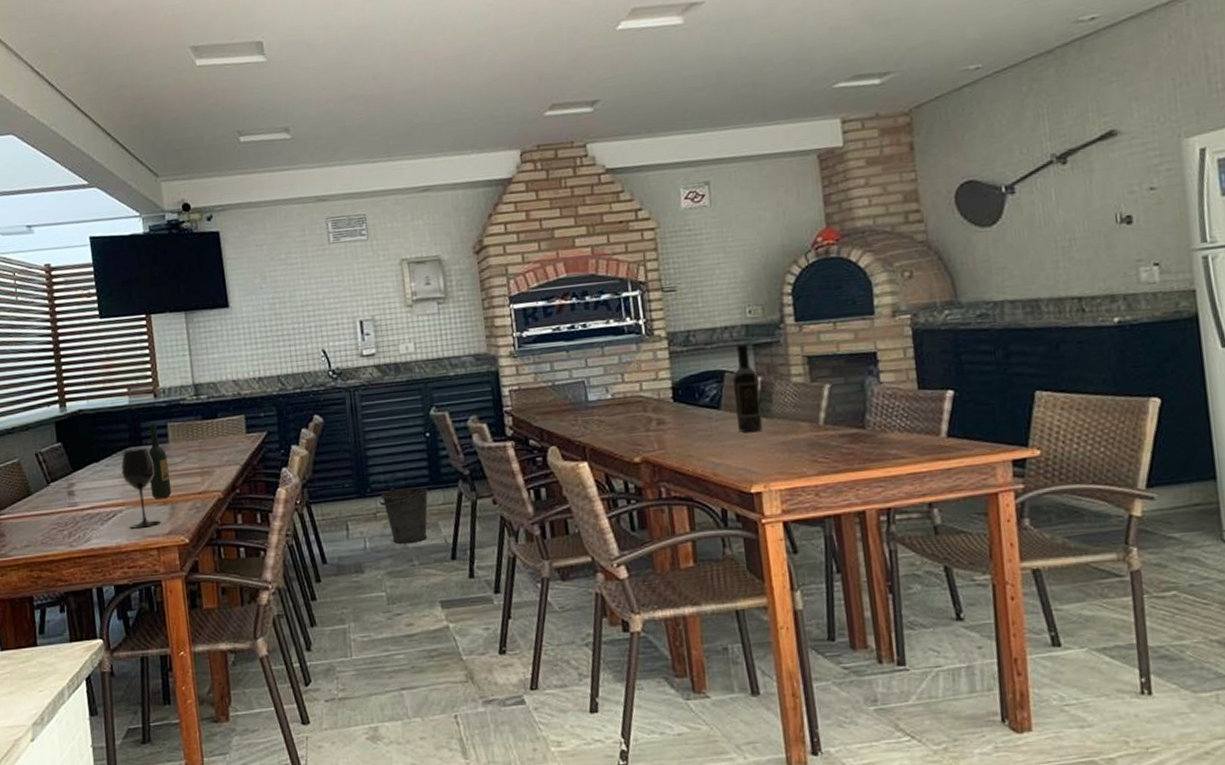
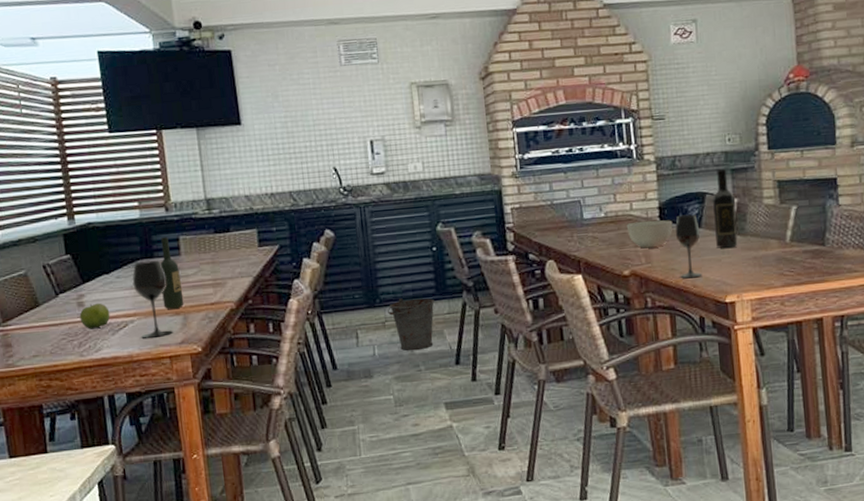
fruit: none [69,492,100,519] -> present [79,303,110,330]
bowl: none [636,401,688,433] -> present [626,220,673,249]
wine glass: none [691,394,723,466] -> present [675,214,702,279]

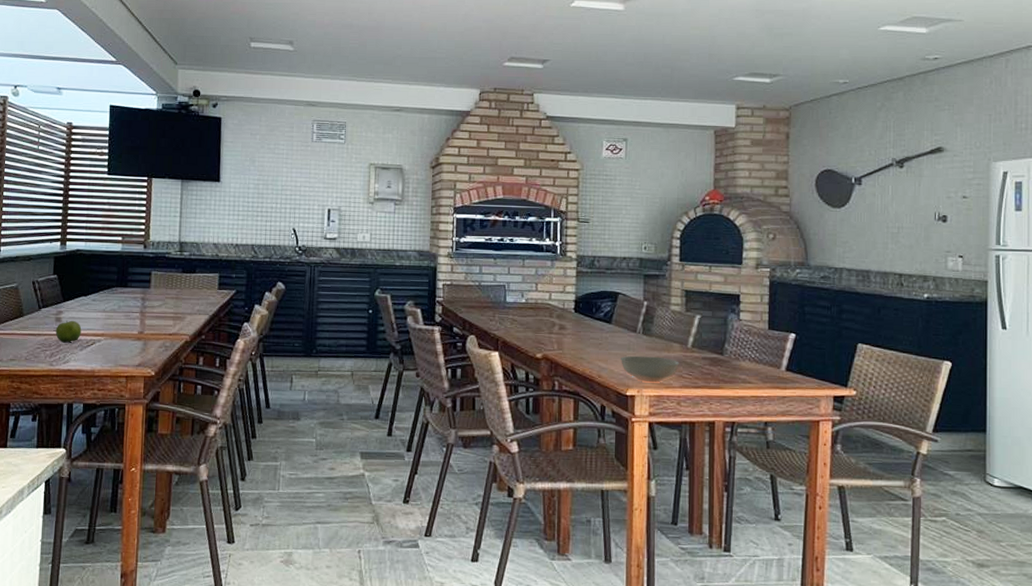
wineglass: present [132,260,173,338] -> none [105,289,135,358]
wine bottle: present [160,237,184,310] -> none [128,270,147,335]
bucket: present [387,298,434,351] -> none [321,352,364,400]
bowl: present [626,220,673,249] -> none [544,310,586,337]
wine glass: present [675,214,702,279] -> none [587,310,610,369]
wine bottle: present [713,169,738,248] -> none [623,274,644,345]
bowl: none [715,256,780,286] -> present [621,355,680,382]

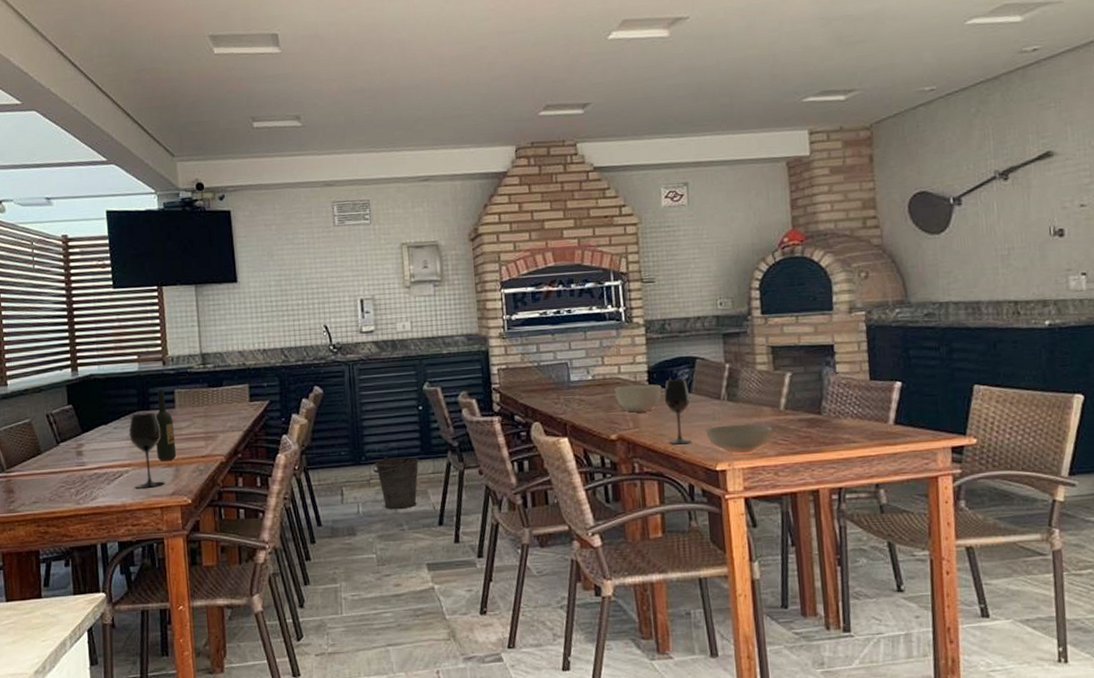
fruit: present [55,320,82,343] -> none [78,452,107,478]
wineglass: none [105,289,135,358] -> present [128,412,165,489]
wine bottle: none [128,270,147,335] -> present [155,390,177,462]
bucket: none [321,352,364,400] -> present [372,457,419,509]
bowl: none [544,310,586,337] -> present [614,384,662,413]
wine glass: none [587,310,610,369] -> present [664,379,692,445]

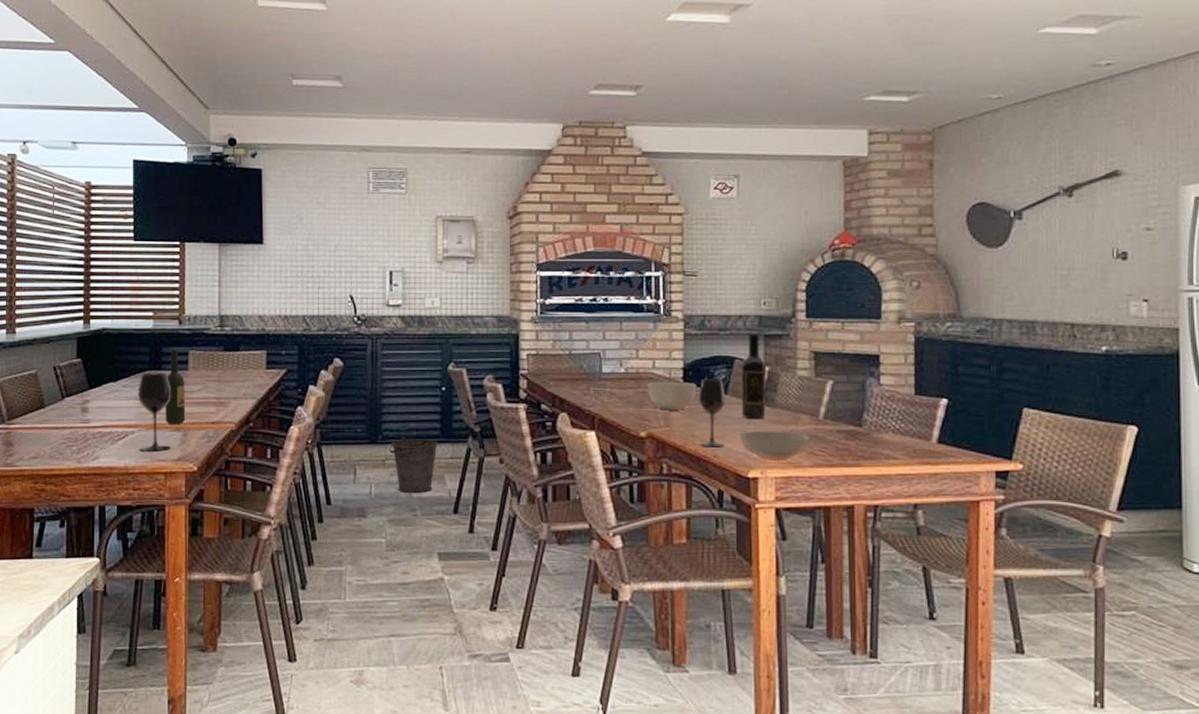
wine bottle: none [703,334,730,414] -> present [742,334,766,418]

